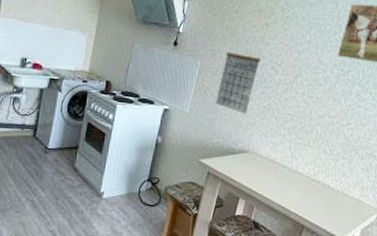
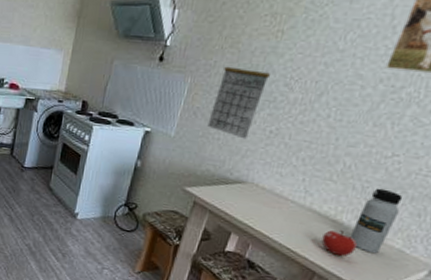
fruit: none [306,188,330,210] -> present [321,230,357,257]
water bottle: none [325,150,357,205] -> present [349,188,403,254]

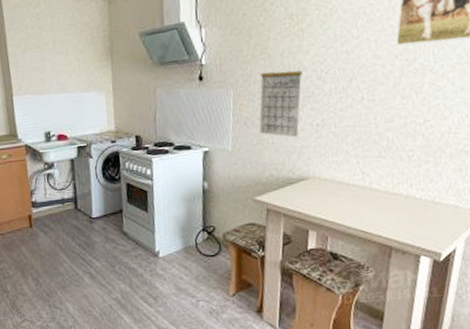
fruit: present [321,230,357,257] -> none [388,201,419,226]
water bottle: present [349,188,403,254] -> none [411,153,444,216]

